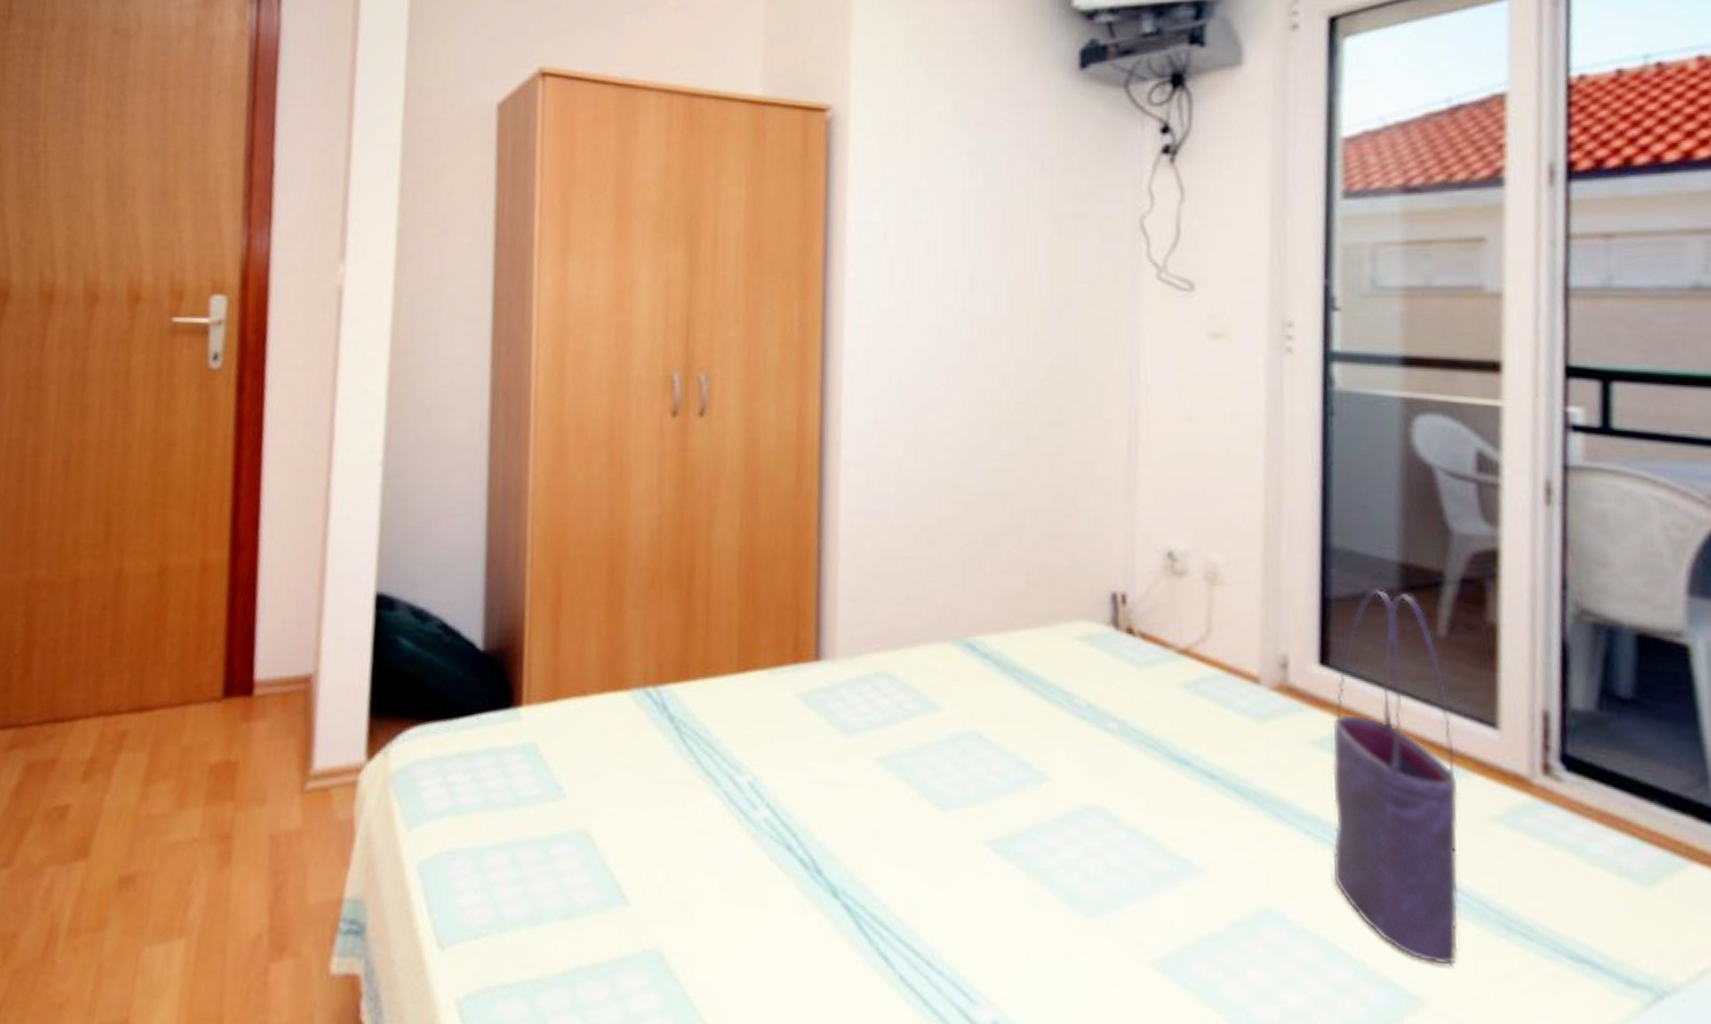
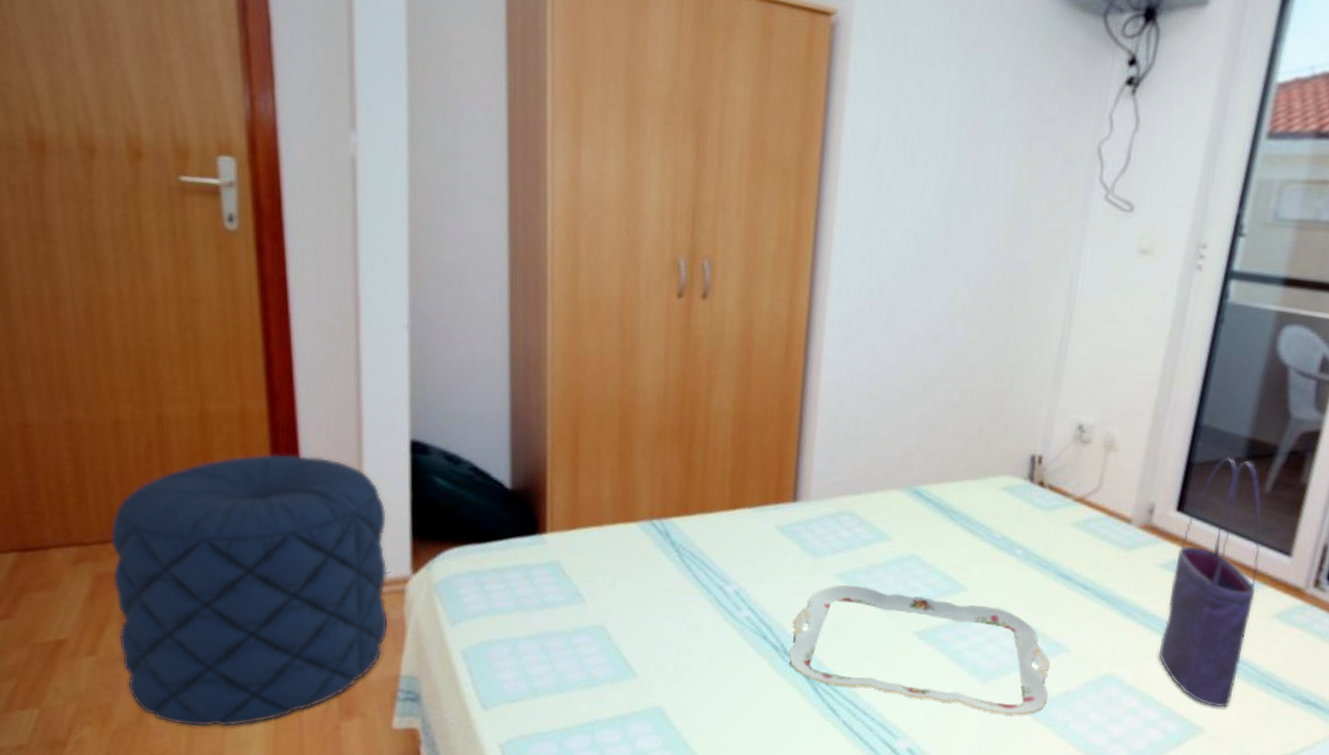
pouf: none [37,613,344,968] -> present [110,453,389,728]
serving tray: none [821,773,1182,972] -> present [788,585,1050,715]

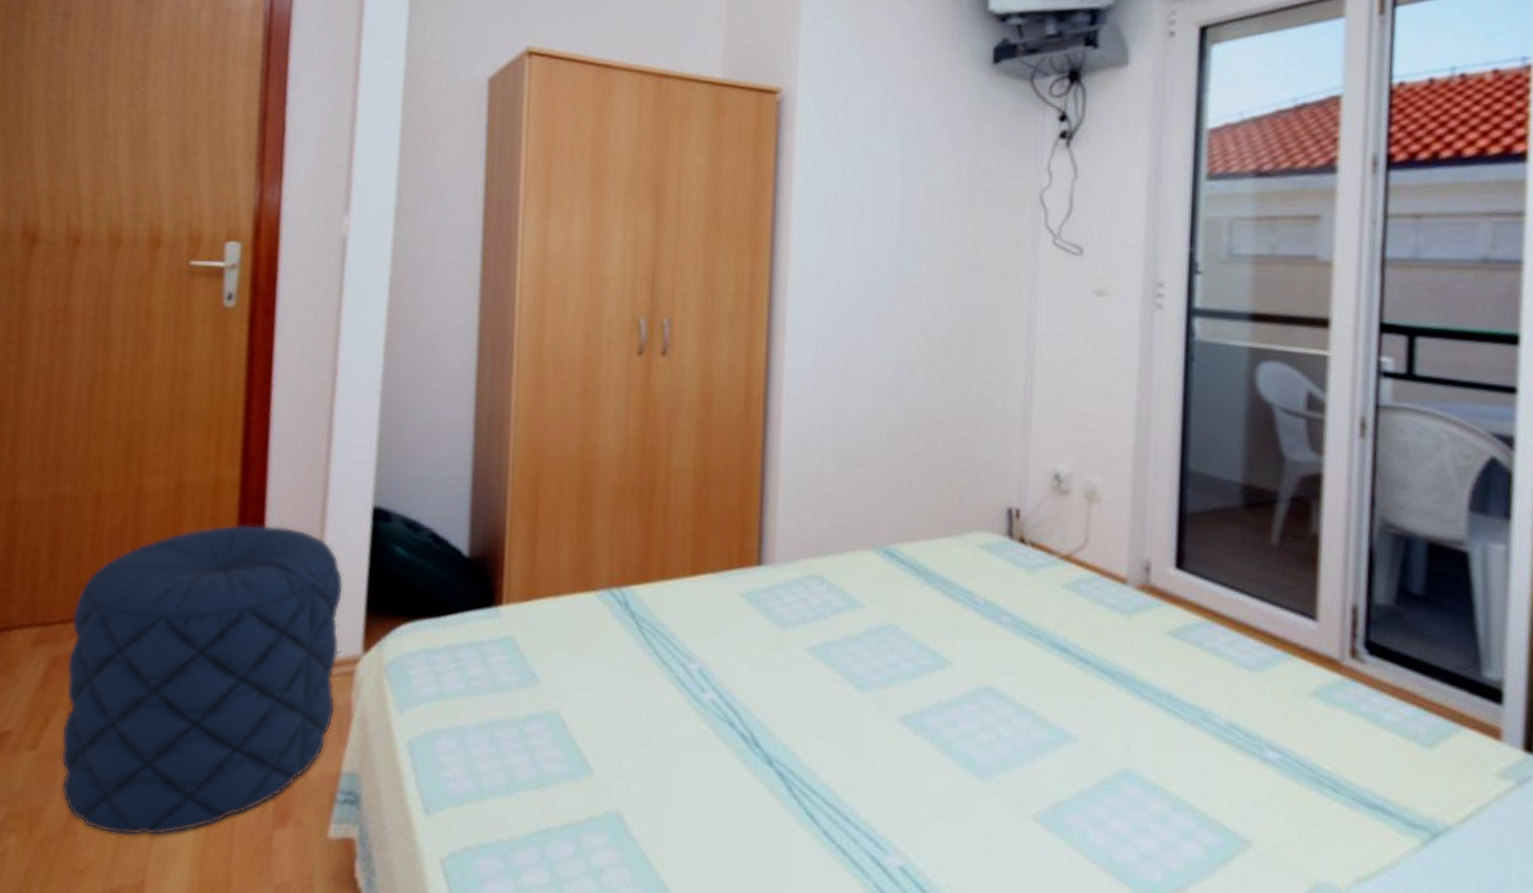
serving tray: present [788,585,1050,715] -> none [758,660,1057,823]
tote bag: present [1158,457,1262,708] -> none [1181,506,1284,814]

